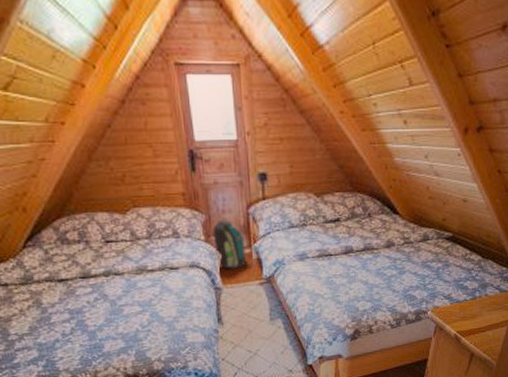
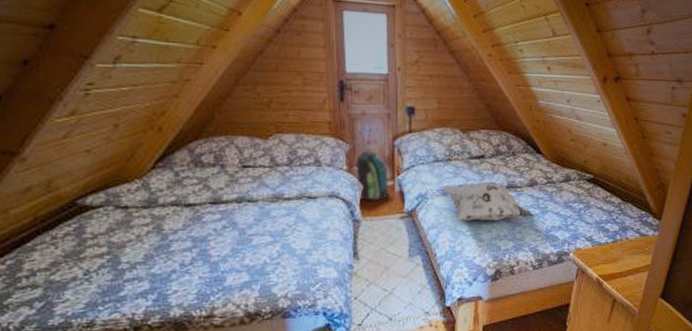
decorative pillow: none [299,246,392,285] -> present [443,183,534,221]

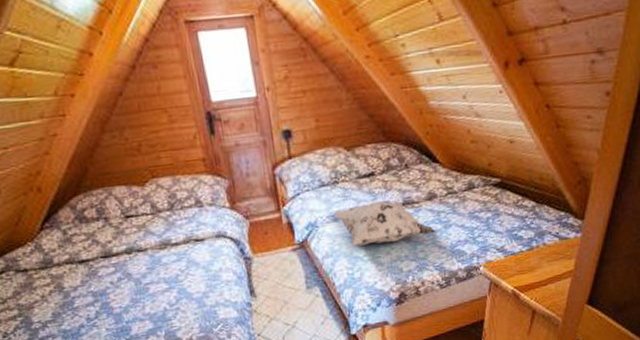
backpack: present [356,151,388,201] -> none [237,184,276,237]

